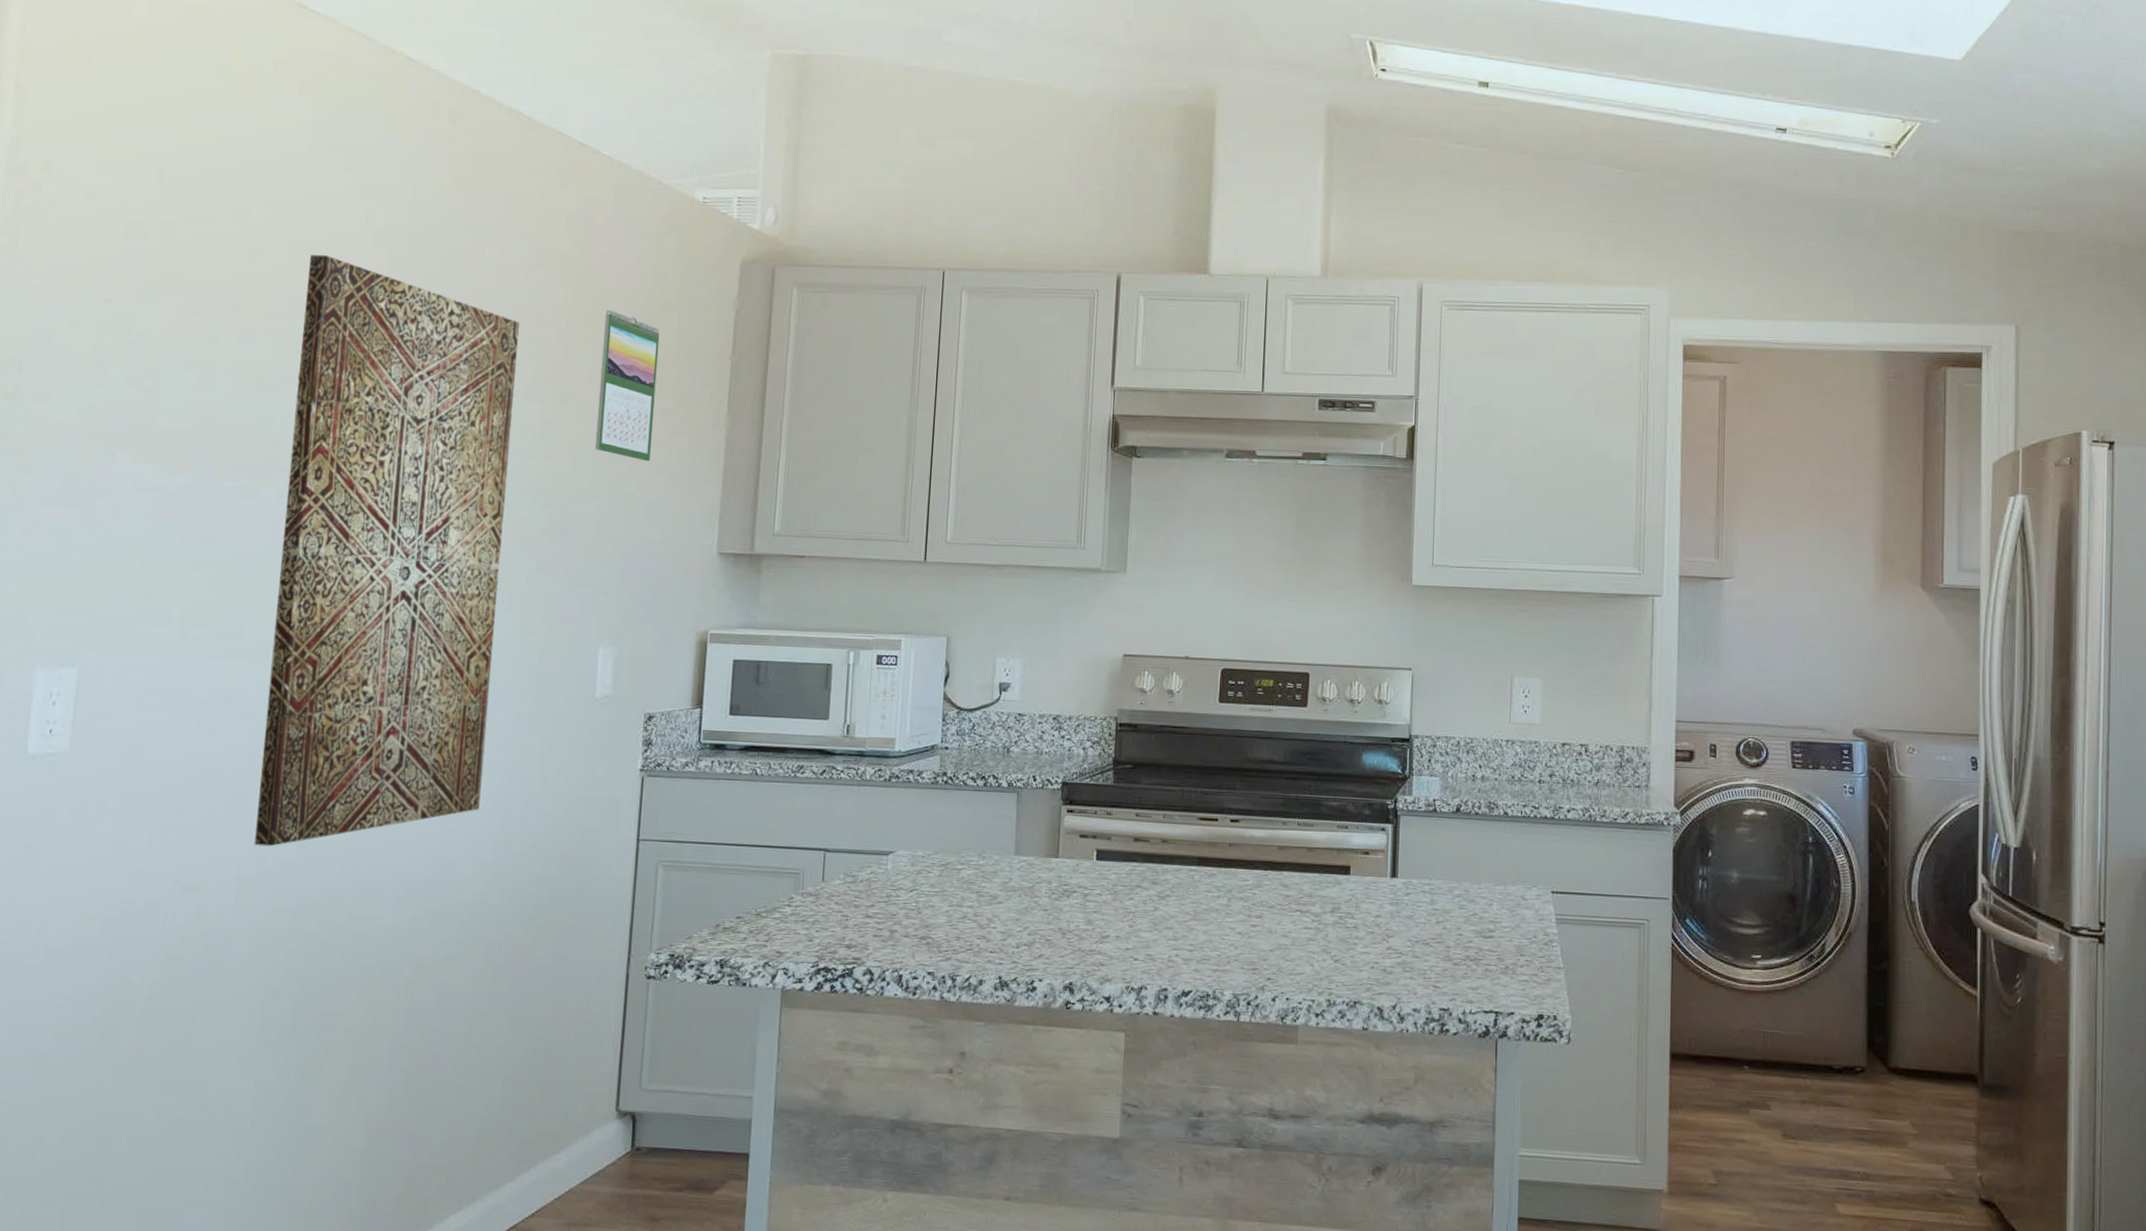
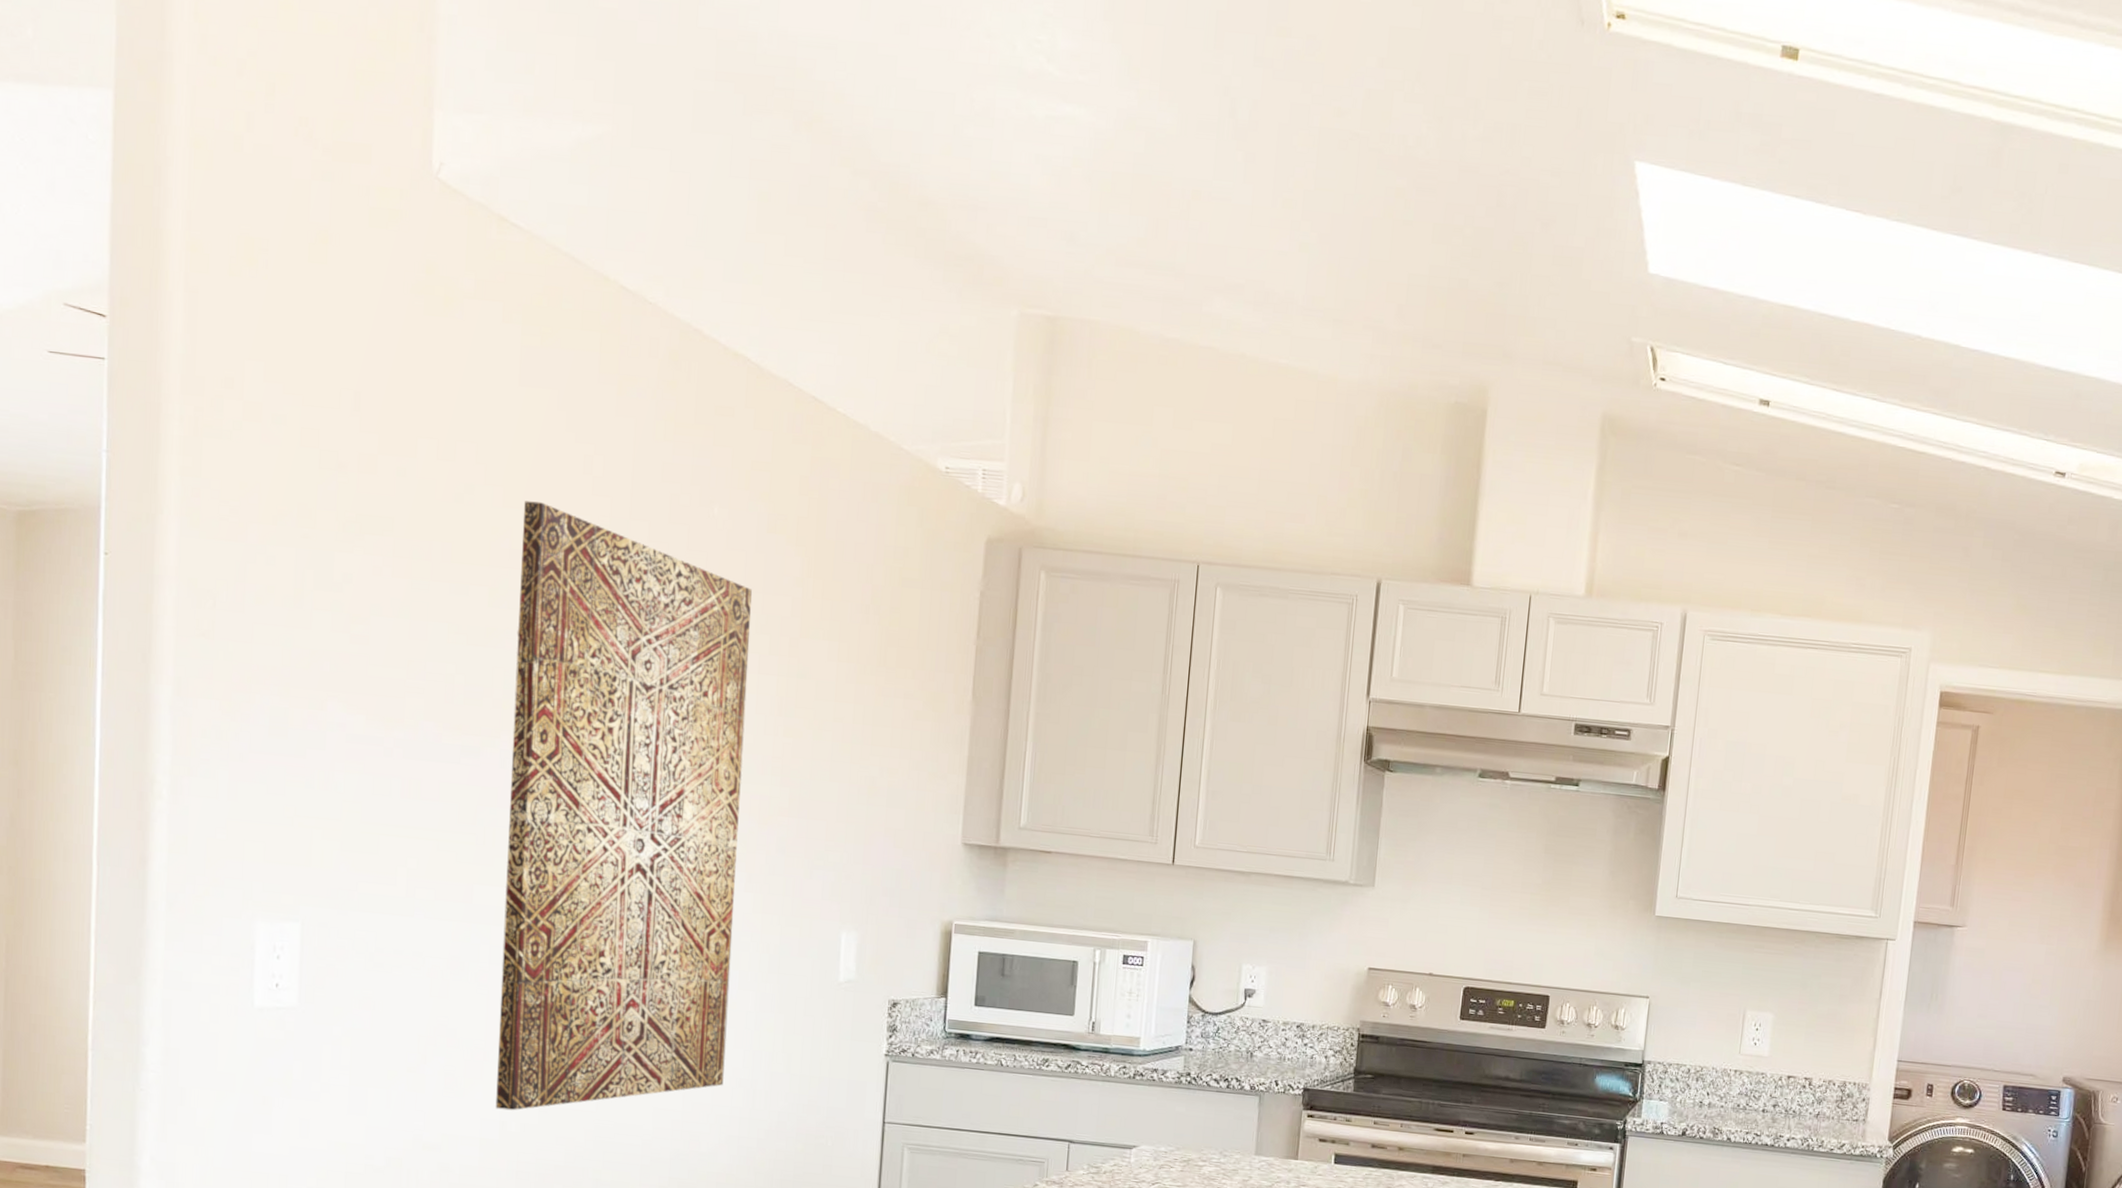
calendar: present [594,309,660,462] -> none [834,582,901,745]

